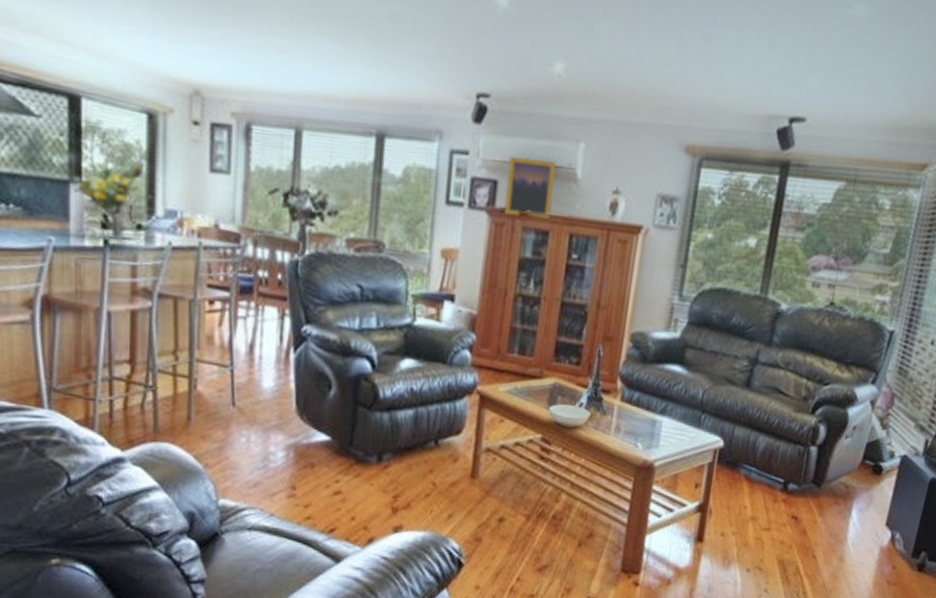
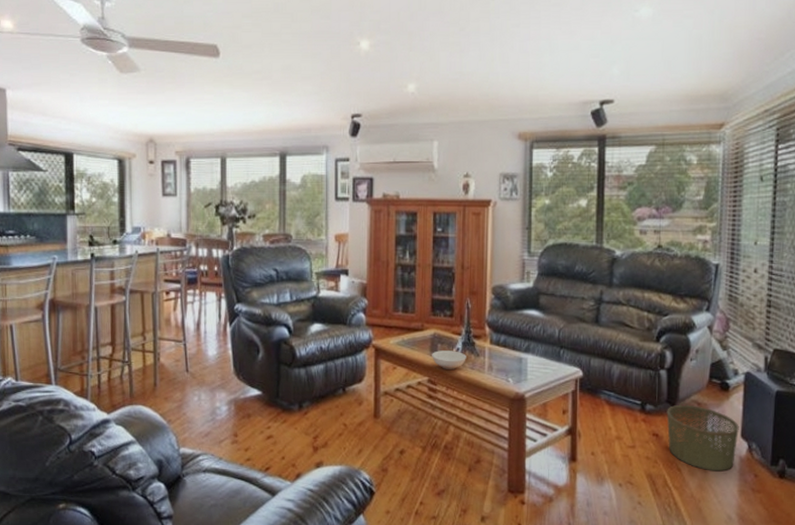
bouquet: present [73,161,144,240] -> none [69,194,117,252]
picture frame: present [503,155,556,221] -> none [380,158,417,204]
basket: none [806,483,886,561] -> present [666,402,739,472]

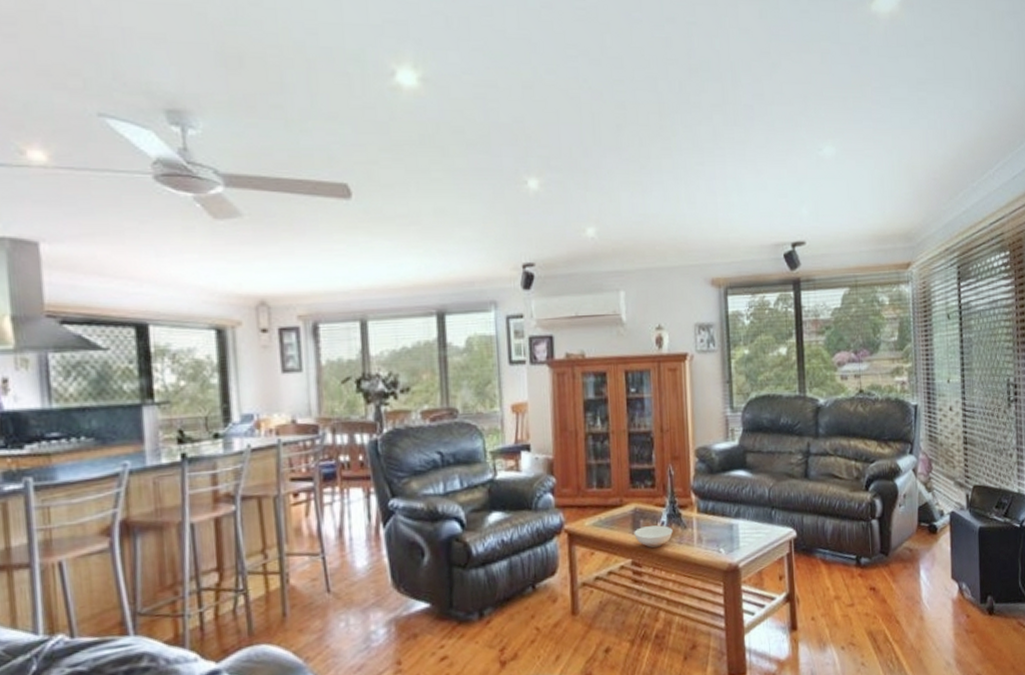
basket: present [666,402,739,472] -> none [881,550,950,619]

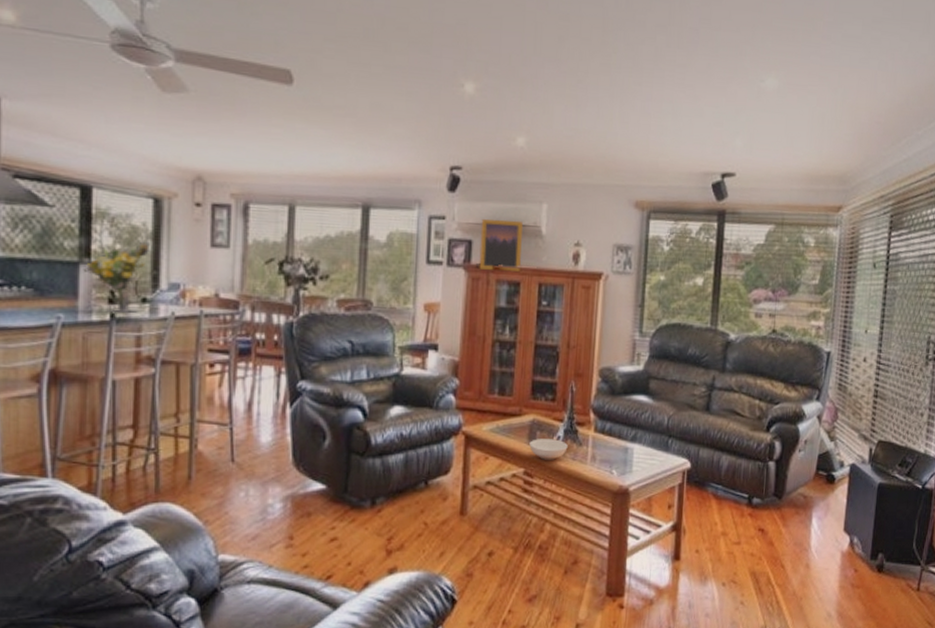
bouquet: none [146,374,217,452] -> present [83,241,149,313]
picture frame: none [560,311,606,365] -> present [479,218,523,273]

